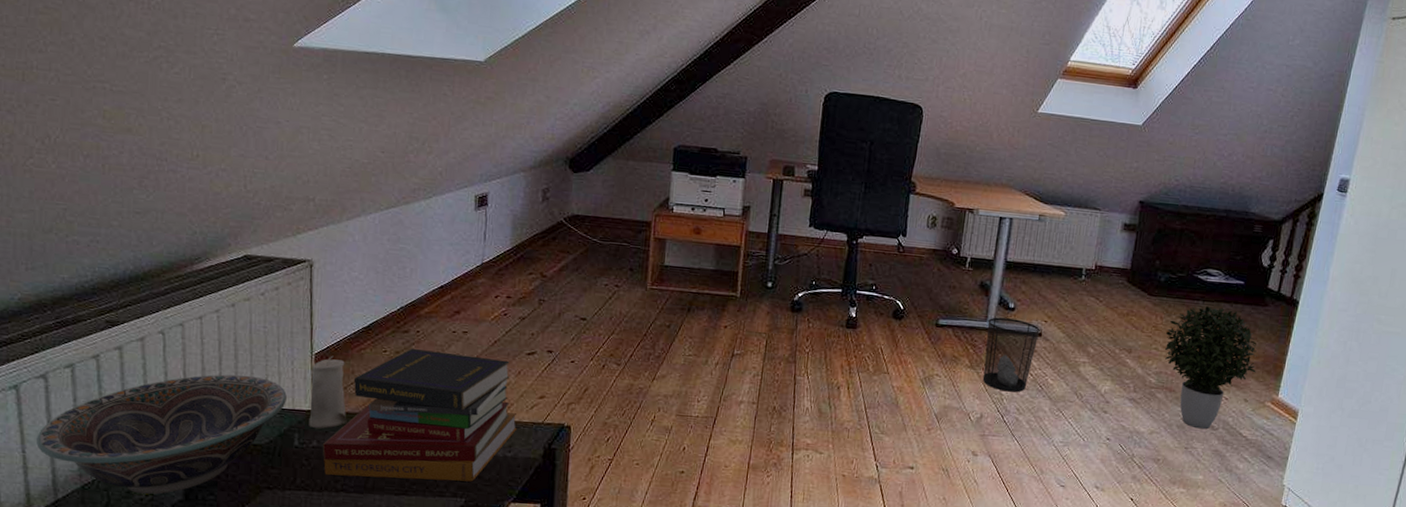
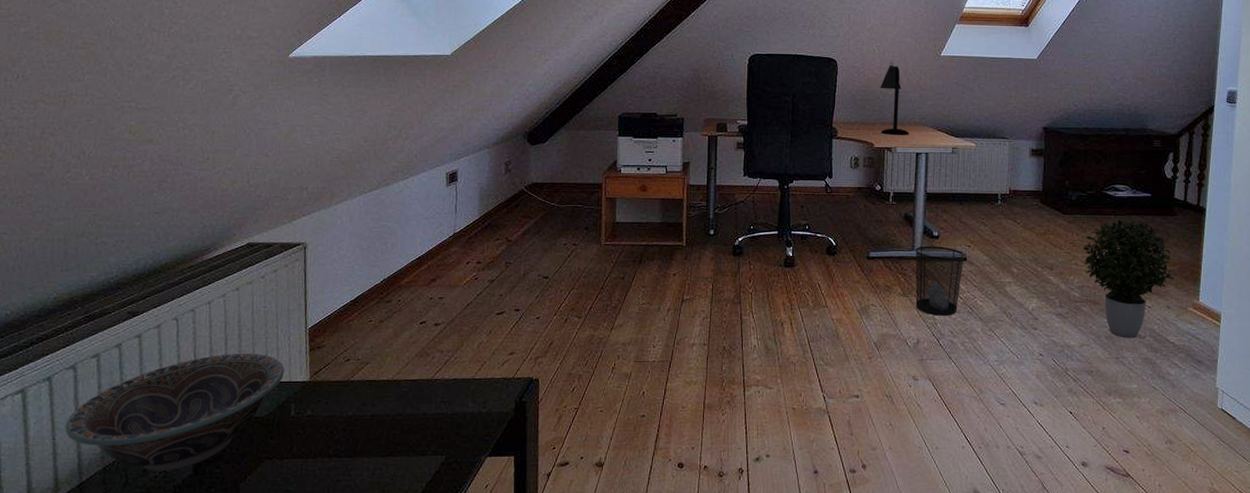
candle: present [309,355,348,429] -> none [304,328,339,399]
books: present [322,348,518,482] -> none [316,316,490,442]
desk lamp: none [963,113,995,197] -> present [880,61,910,135]

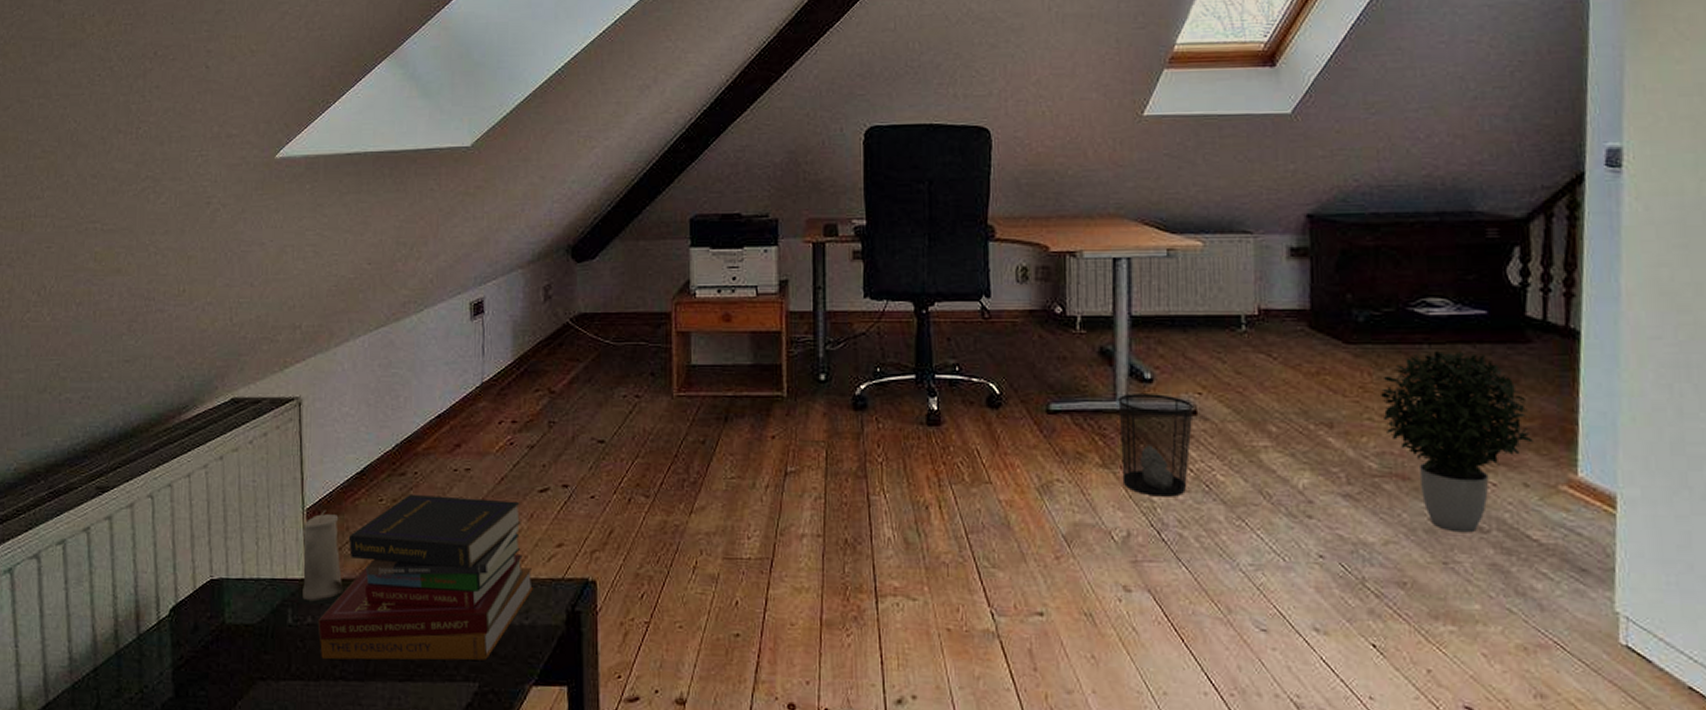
decorative bowl: present [65,352,284,472] -> none [29,540,278,693]
candle: none [304,328,339,399] -> present [302,509,345,602]
books: none [316,316,490,442] -> present [317,493,533,661]
desk lamp: present [880,61,910,135] -> none [1054,127,1102,233]

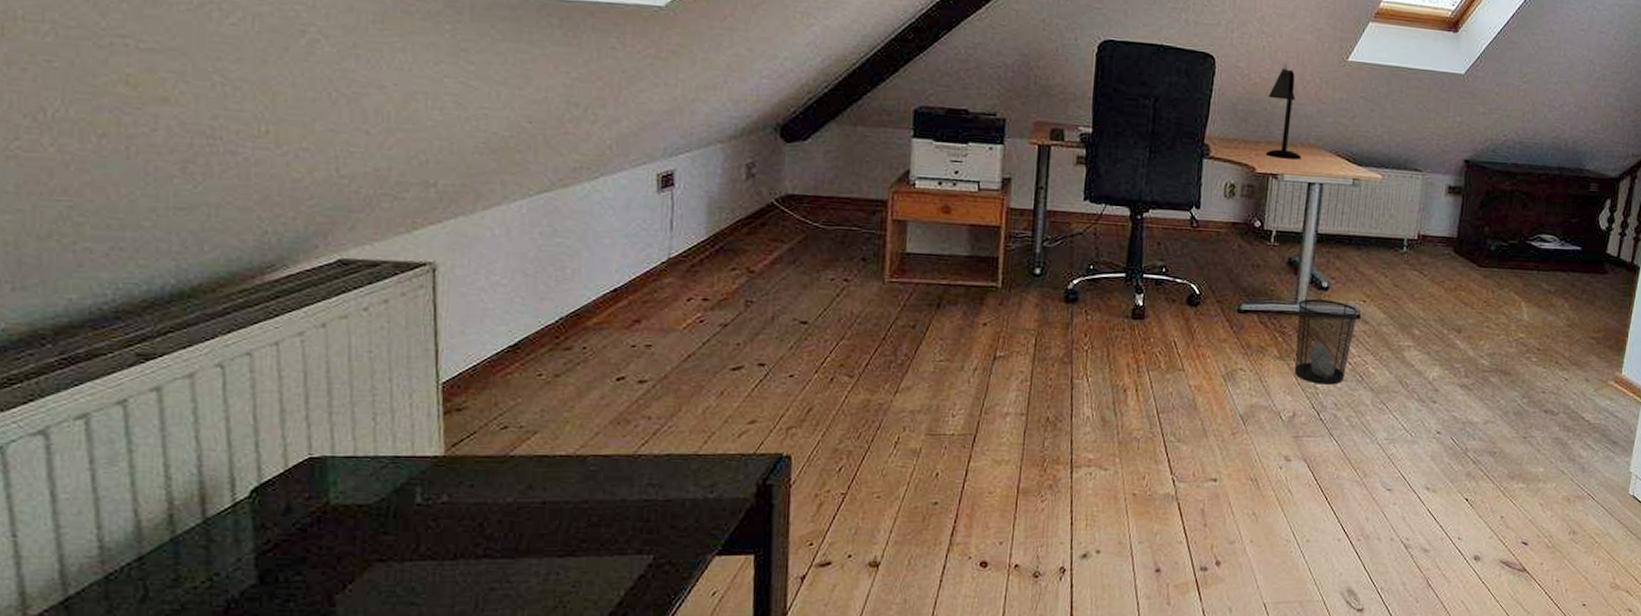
candle: present [302,509,345,602] -> none [436,384,491,480]
books: present [317,493,533,661] -> none [455,369,721,539]
desk lamp: none [1054,127,1102,233] -> present [1265,63,1302,160]
potted plant: present [1379,350,1534,533] -> none [1497,275,1598,415]

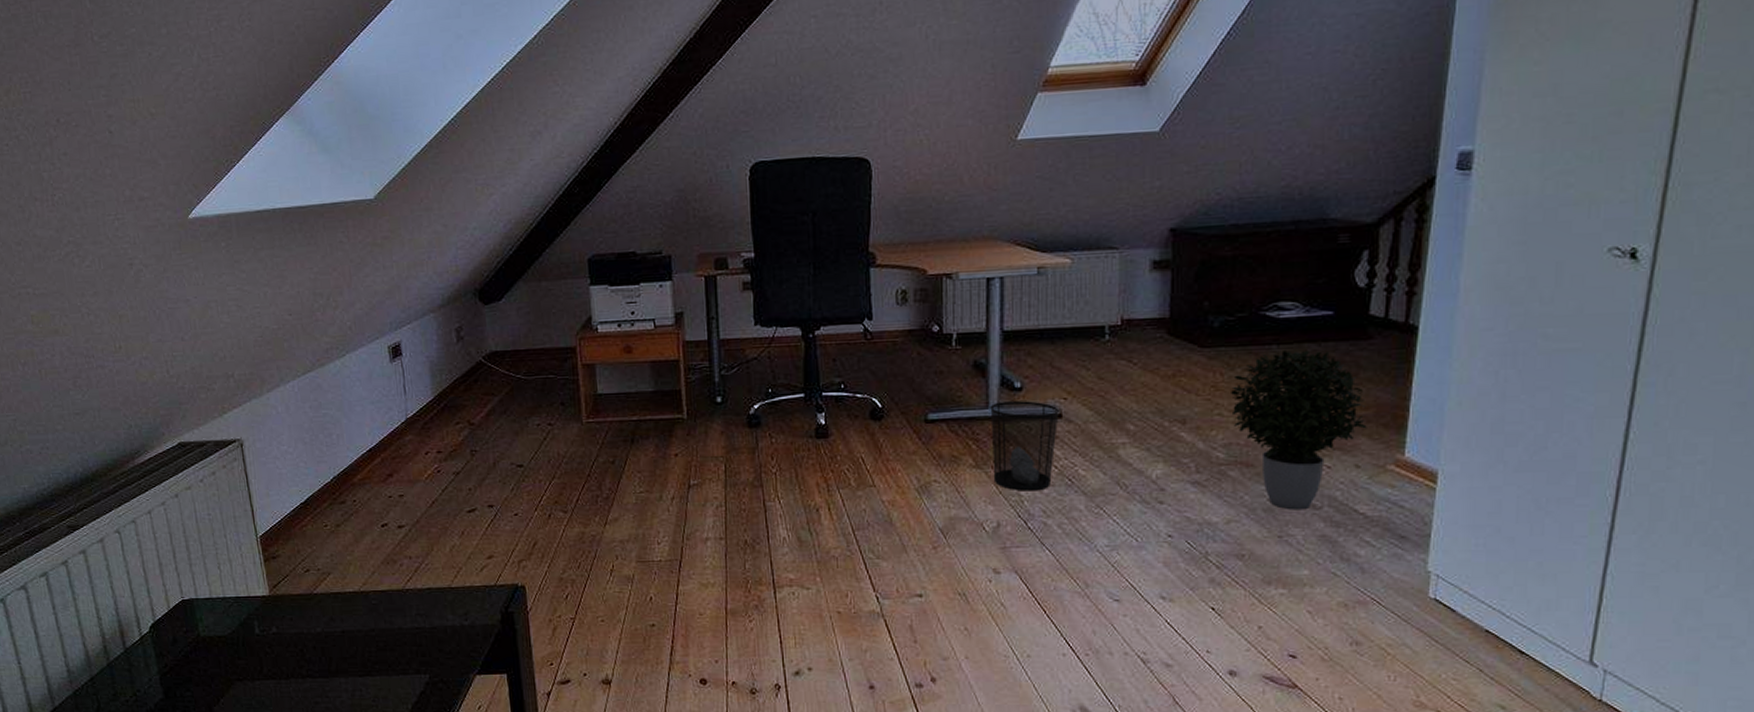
desk lamp: present [1265,63,1302,160] -> none [932,154,977,256]
potted plant: none [1497,275,1598,415] -> present [1229,349,1367,510]

